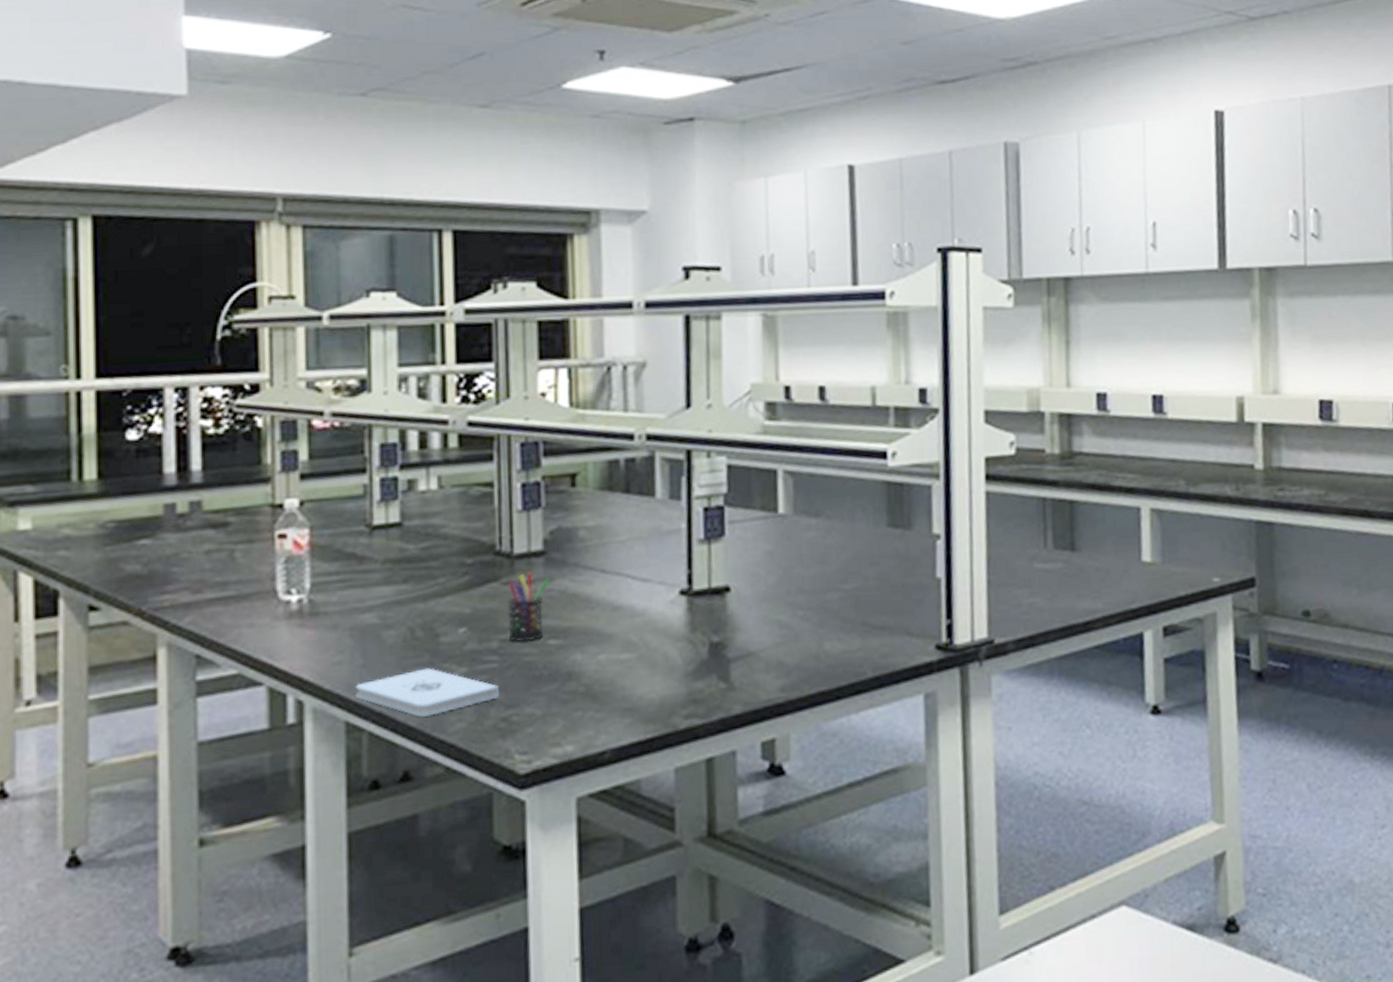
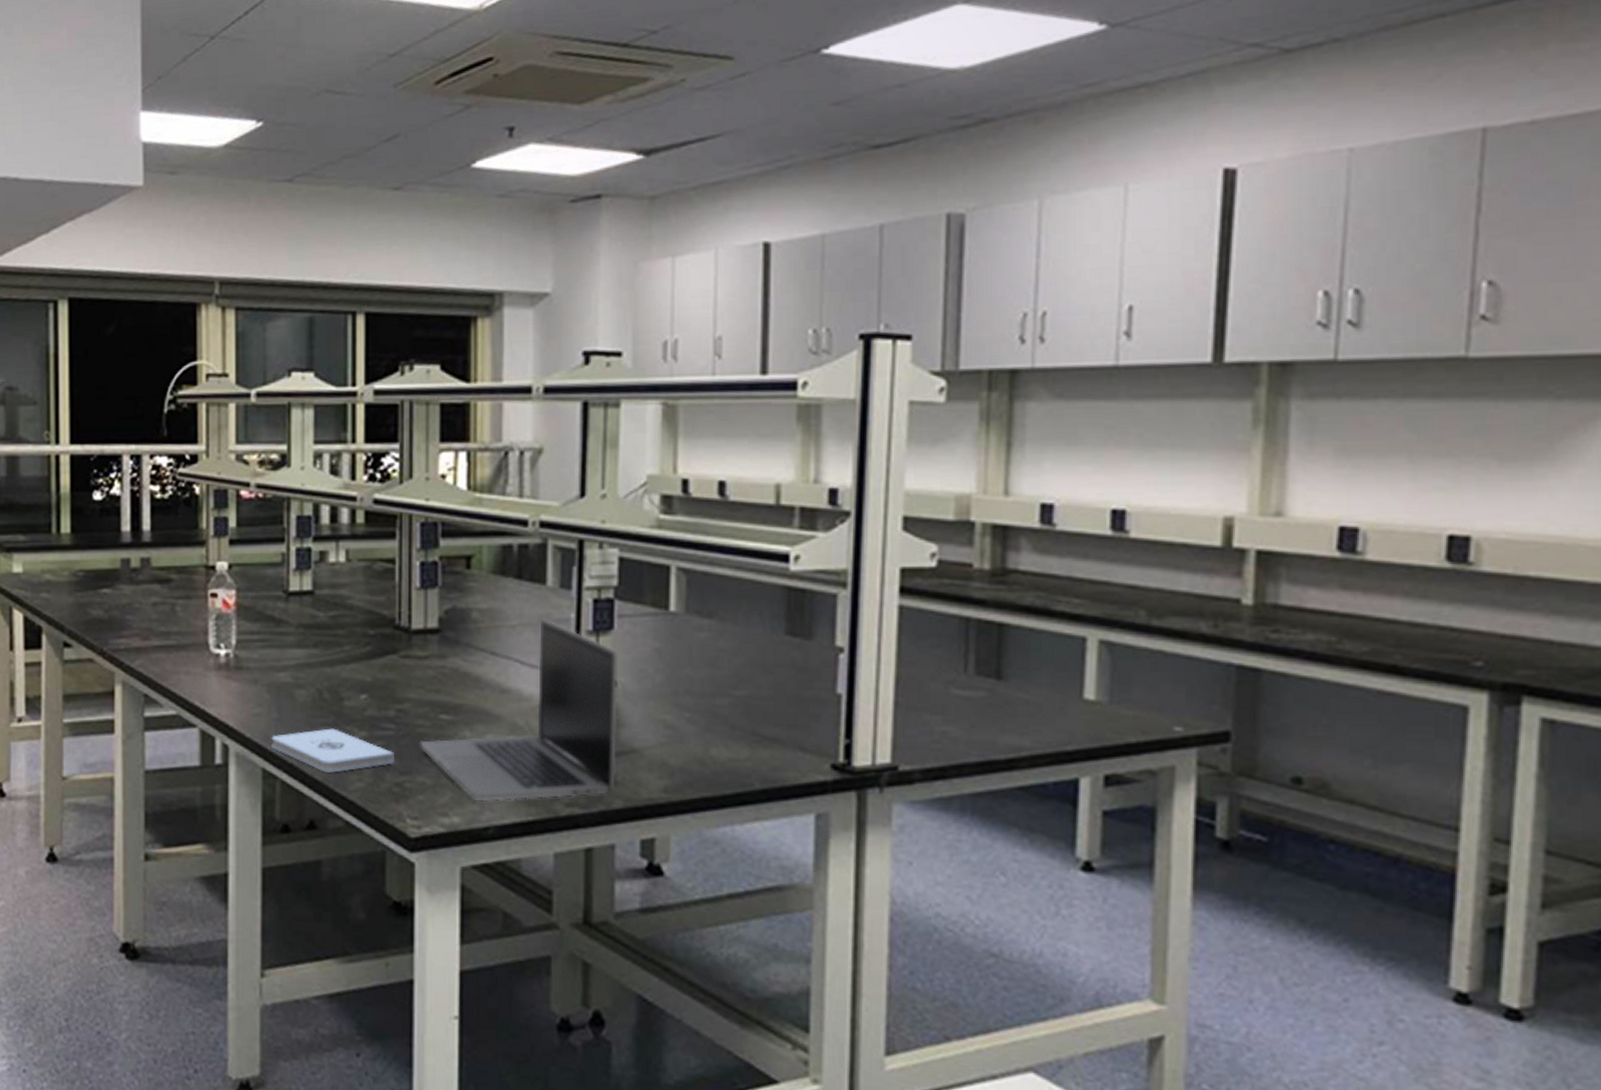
pen holder: present [507,572,550,643] -> none [404,648,444,715]
laptop: none [527,531,734,725] -> present [420,618,619,802]

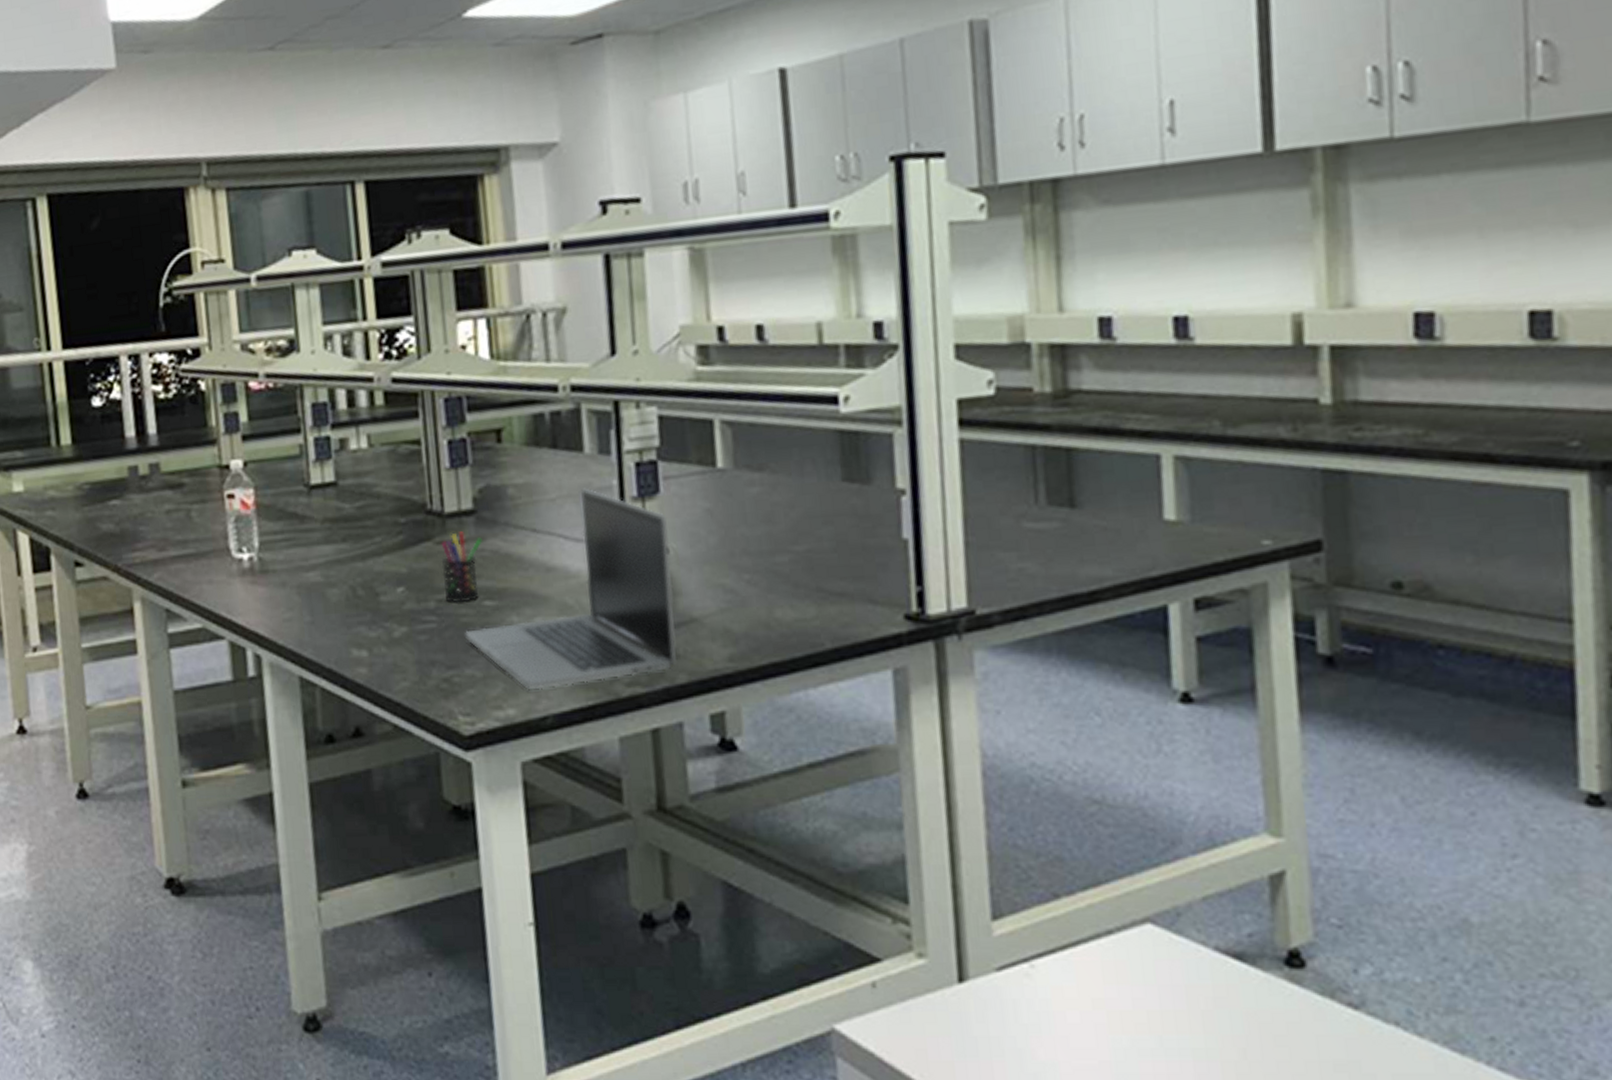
notepad: present [271,728,394,773] -> none [306,626,440,675]
pen holder: none [404,648,444,715] -> present [441,531,482,603]

